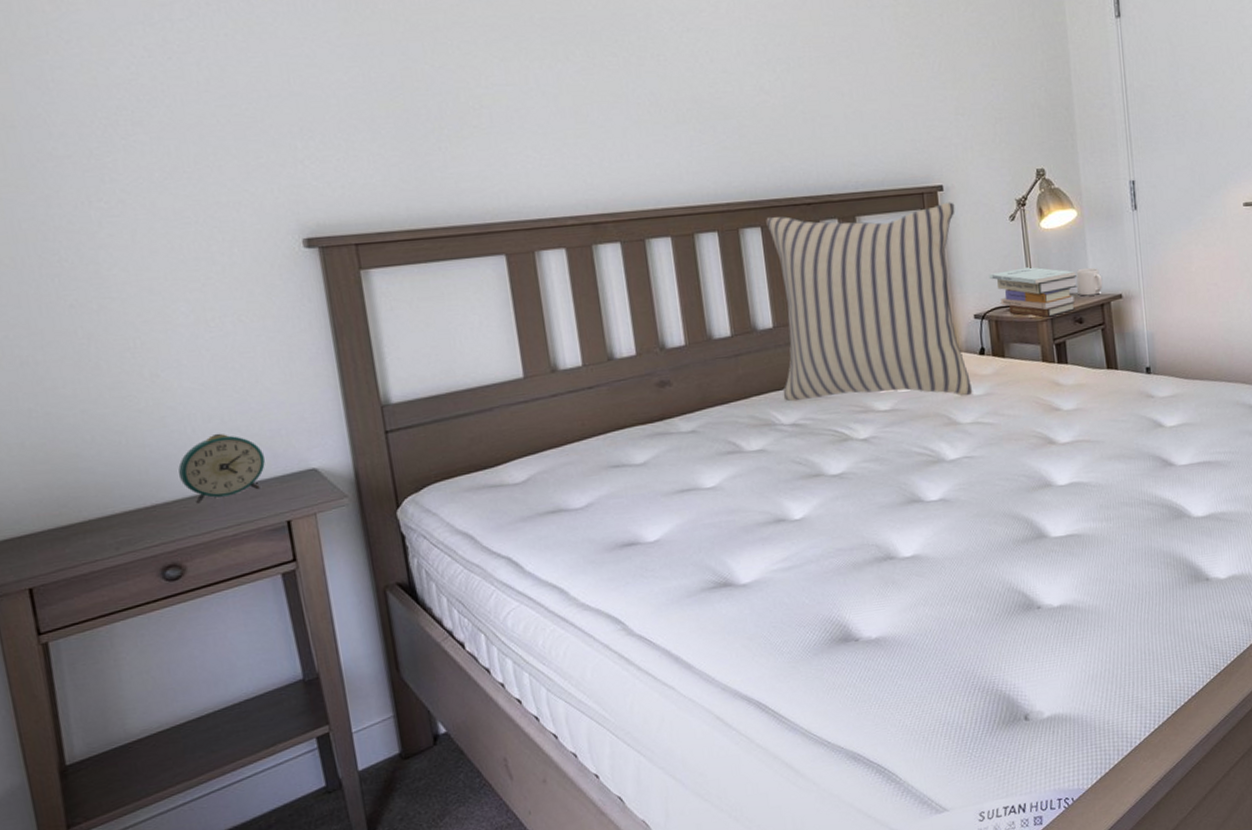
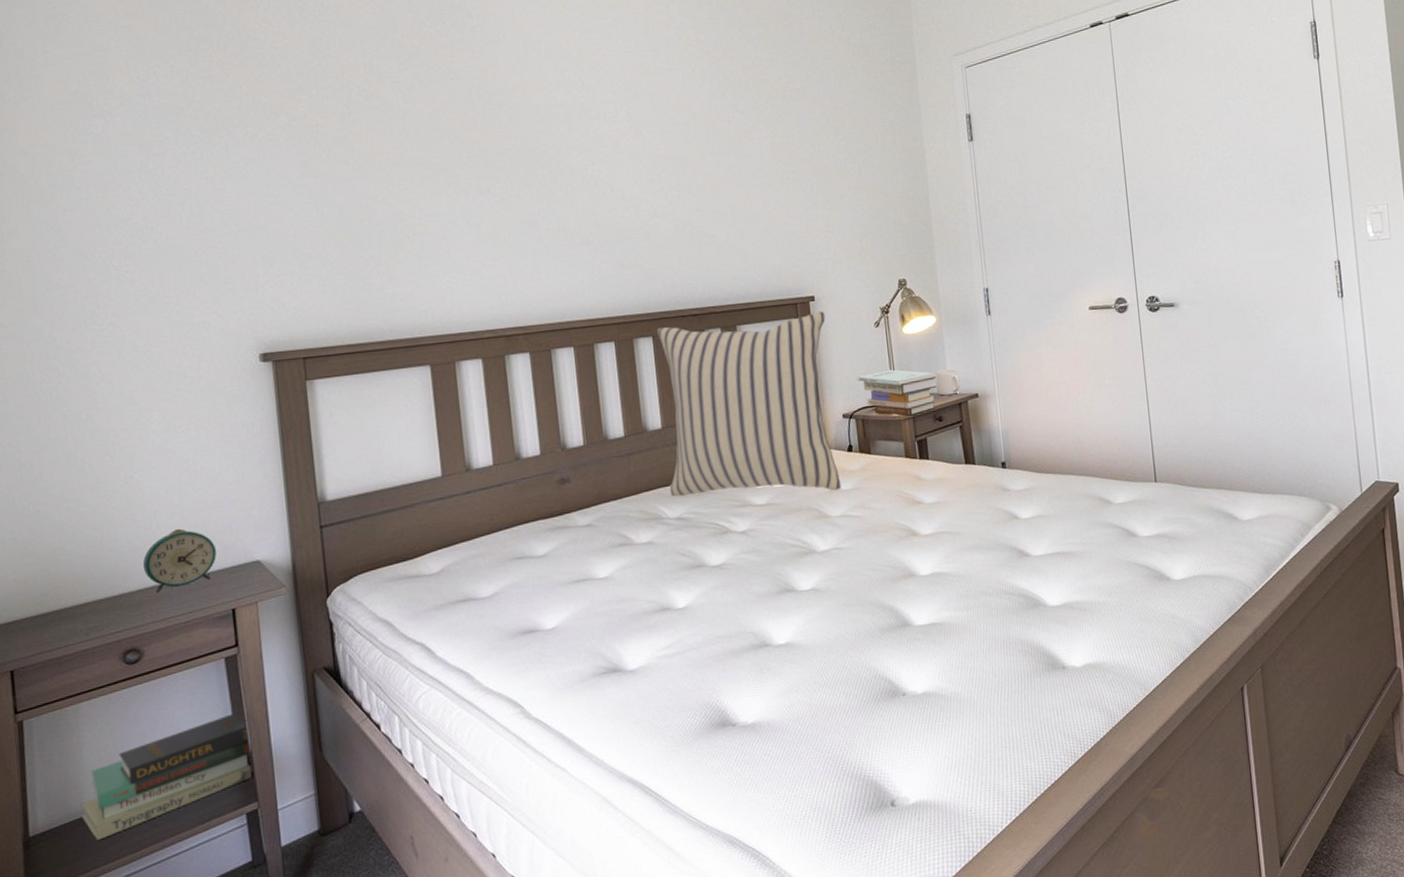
books: none [124,631,321,768] -> present [81,712,252,841]

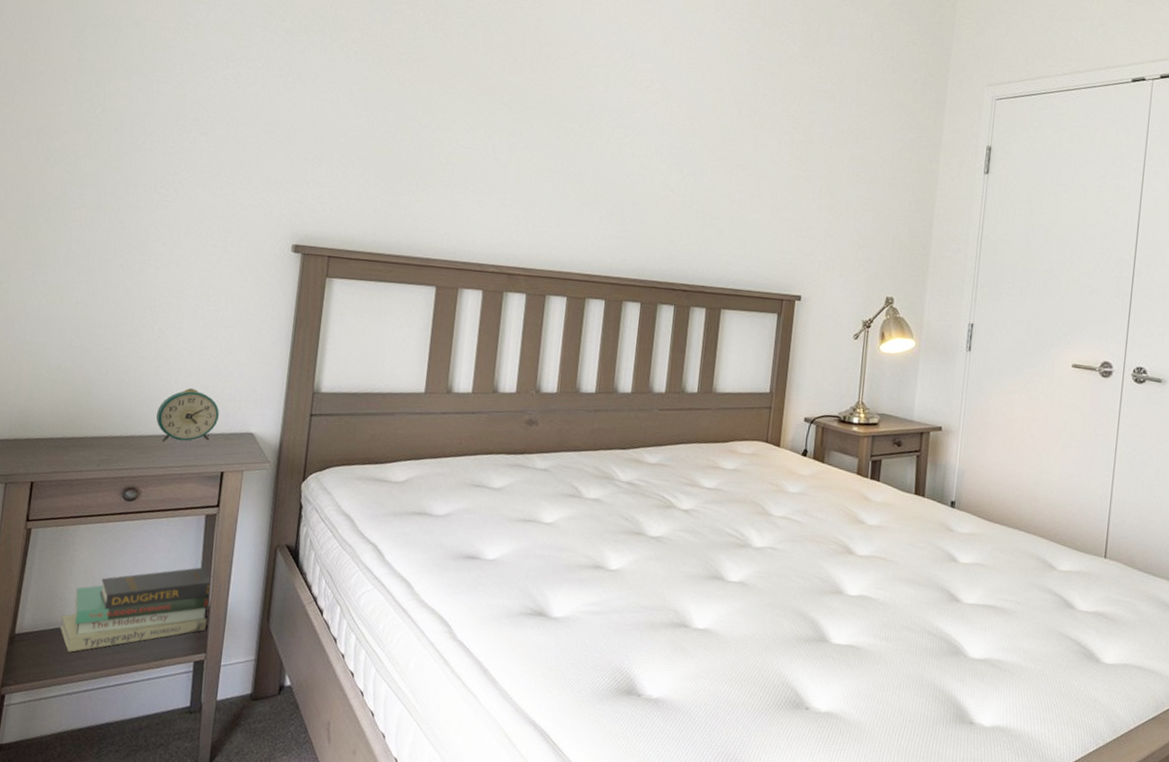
pillow: present [657,311,842,497] -> none [626,295,808,491]
books: present [856,369,937,416] -> none [824,383,904,435]
mug: present [935,369,961,396] -> none [901,395,927,423]

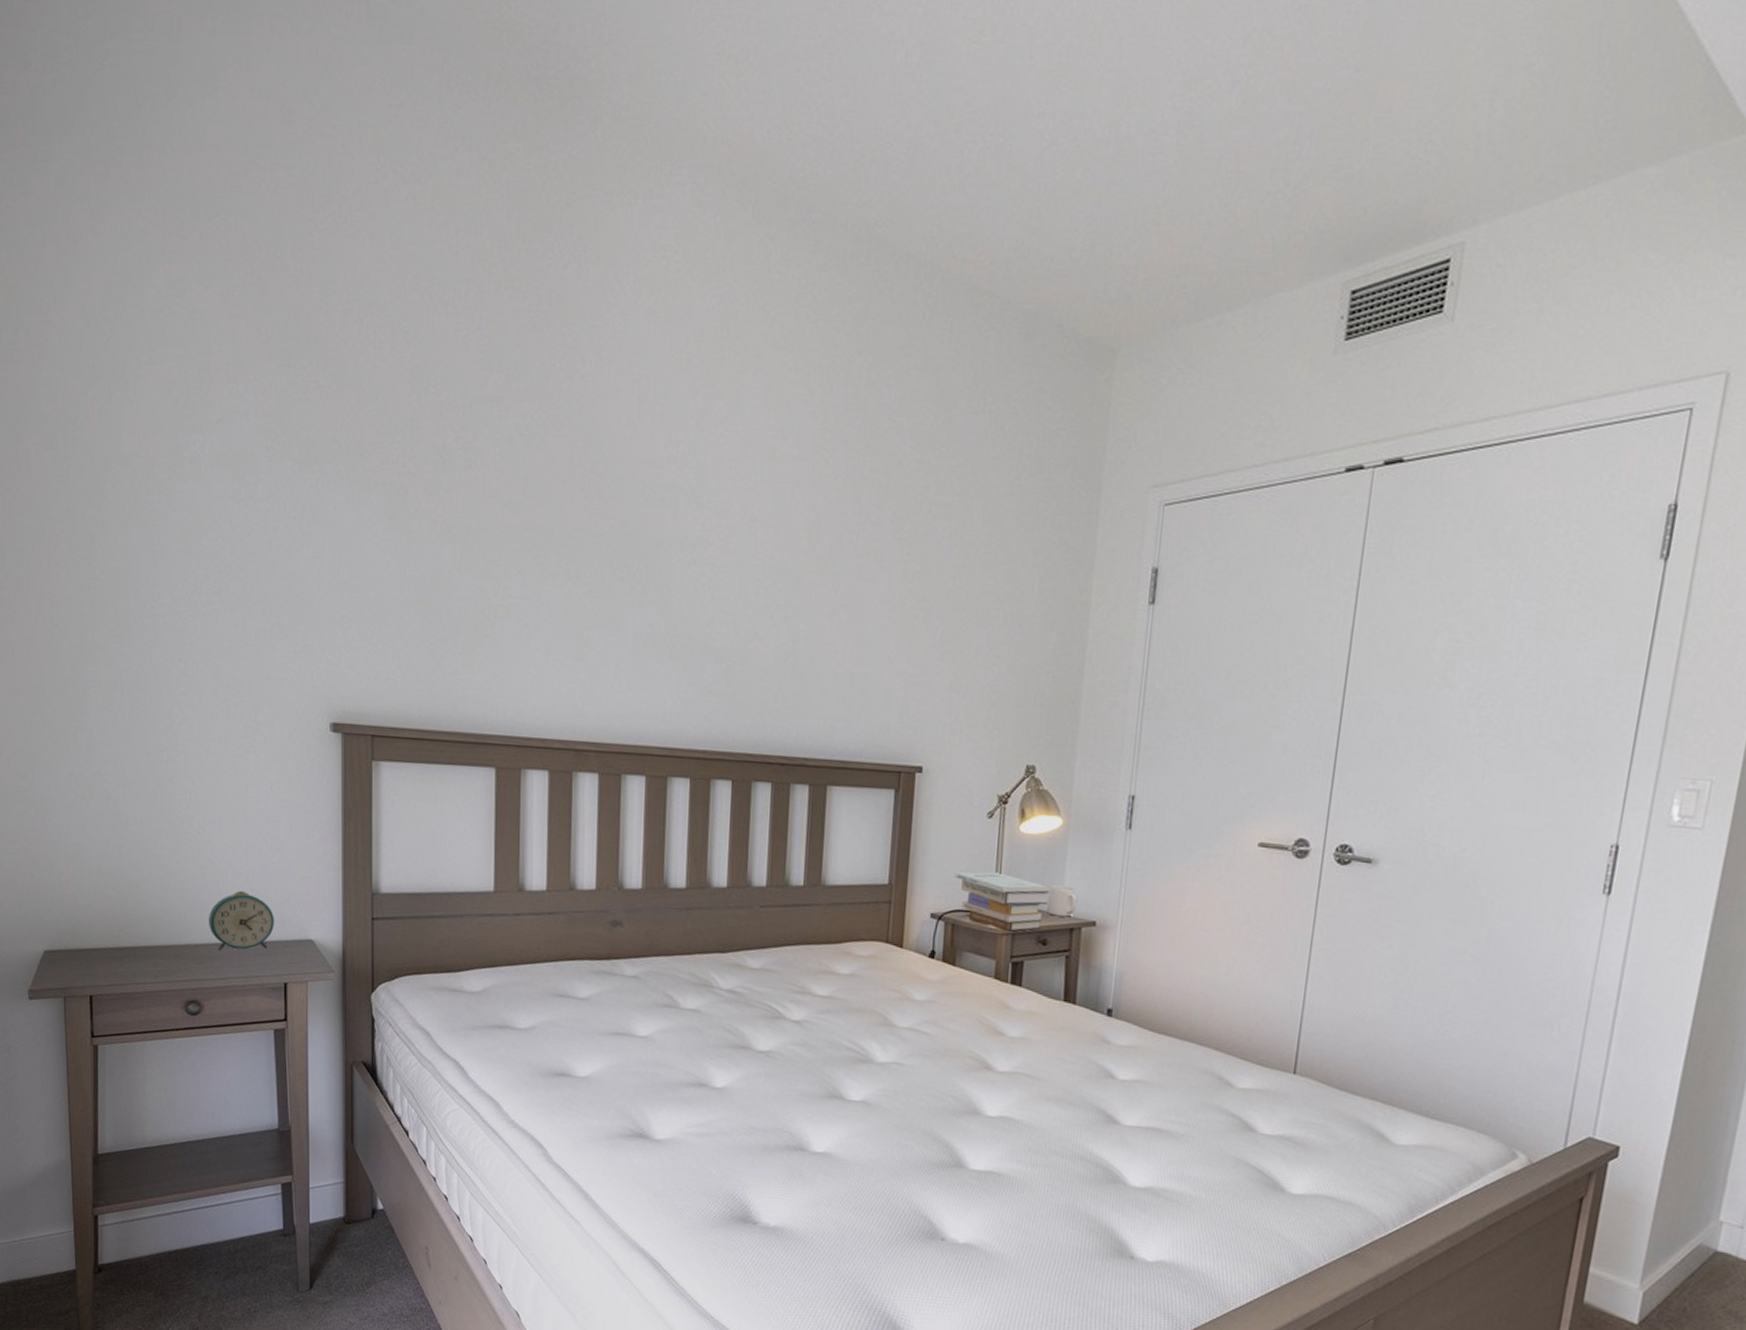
books: present [60,566,212,653] -> none [142,1084,290,1173]
books: none [824,383,904,435] -> present [953,871,1049,932]
mug: none [901,395,927,423] -> present [1047,884,1078,917]

